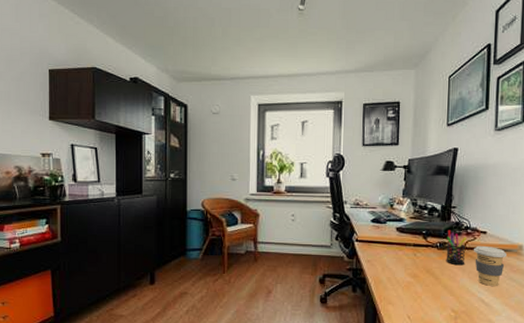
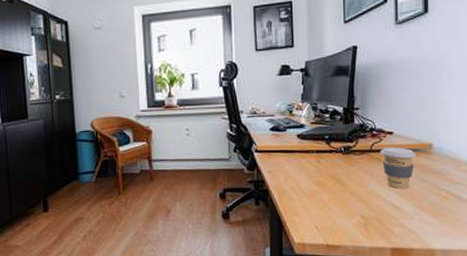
pen holder: present [446,230,466,266] -> none [351,133,372,170]

